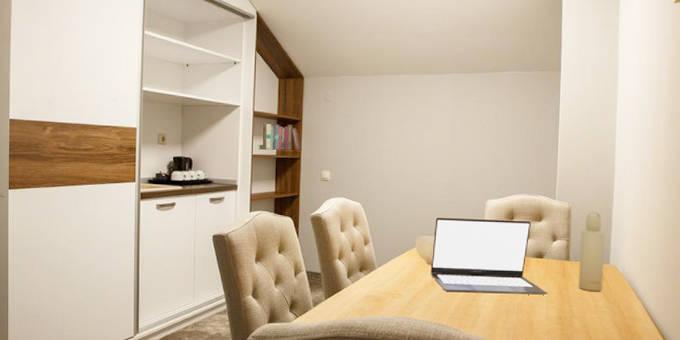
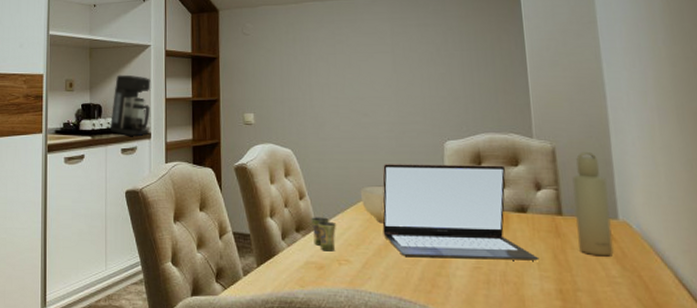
coffee maker: none [199,131,239,188] -> present [109,74,151,137]
books: present [257,123,301,151] -> none [171,62,219,93]
cup: none [372,259,394,287] -> present [310,217,337,251]

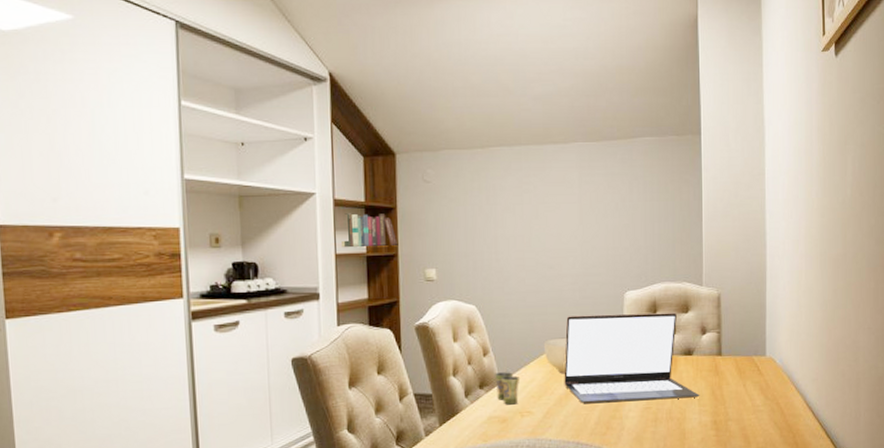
coffee maker: present [109,74,151,137] -> none [269,227,317,299]
books: none [171,62,219,93] -> present [342,213,397,248]
bottle: present [572,151,614,257] -> none [732,296,760,389]

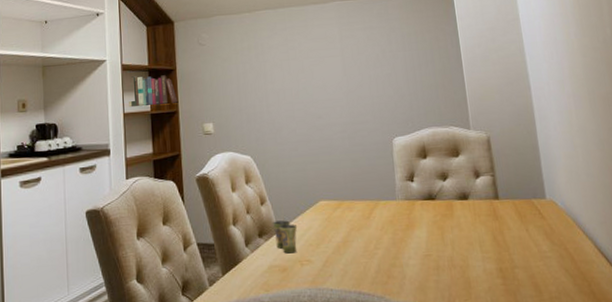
bowl: present [543,337,567,374] -> none [317,184,342,222]
laptop: present [564,312,700,403] -> none [338,157,481,251]

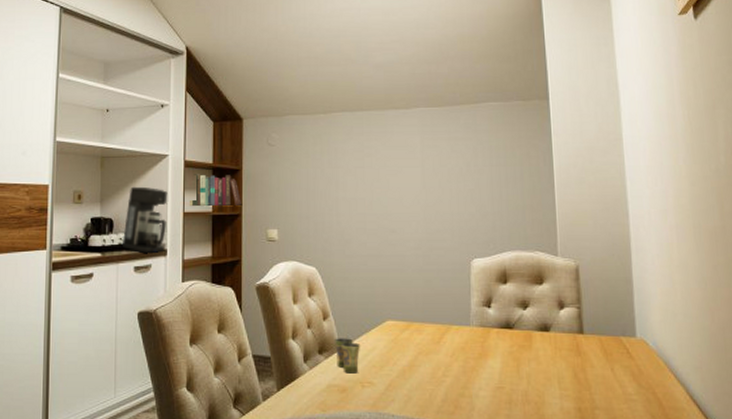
coffee maker: none [66,91,108,155] -> present [121,186,168,254]

